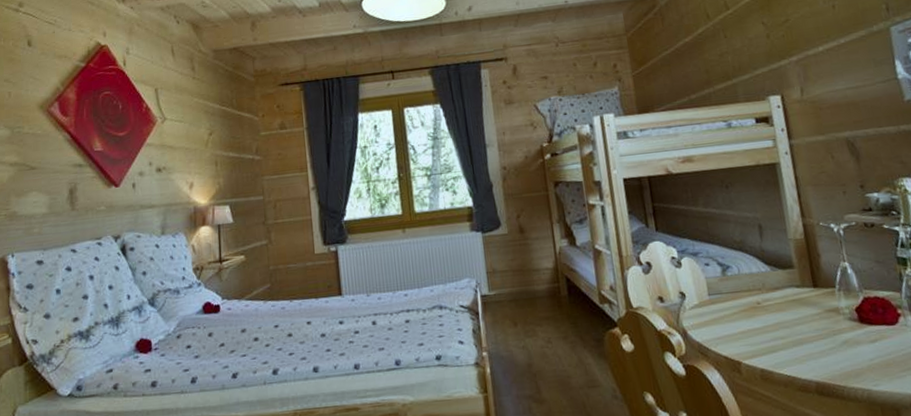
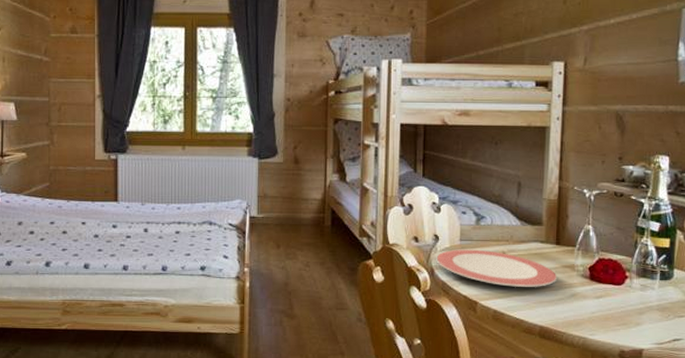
plate: none [686,302,823,341] -> present [436,249,558,287]

